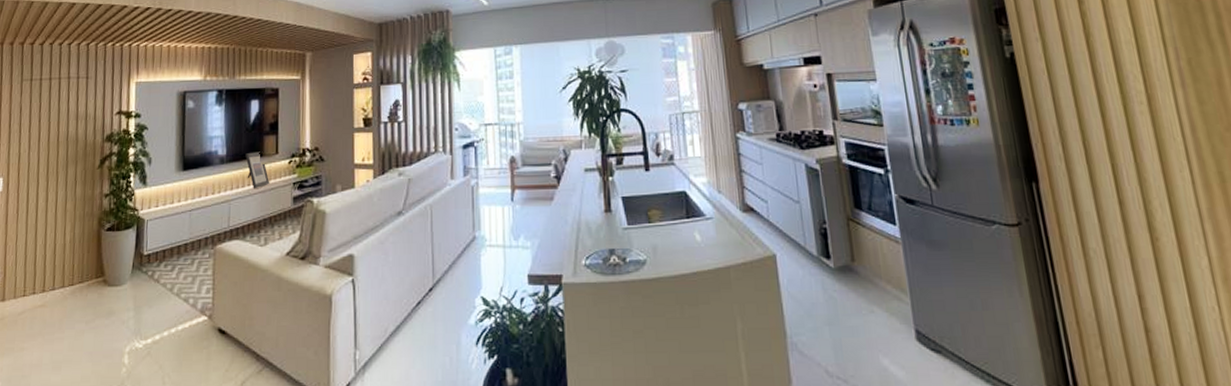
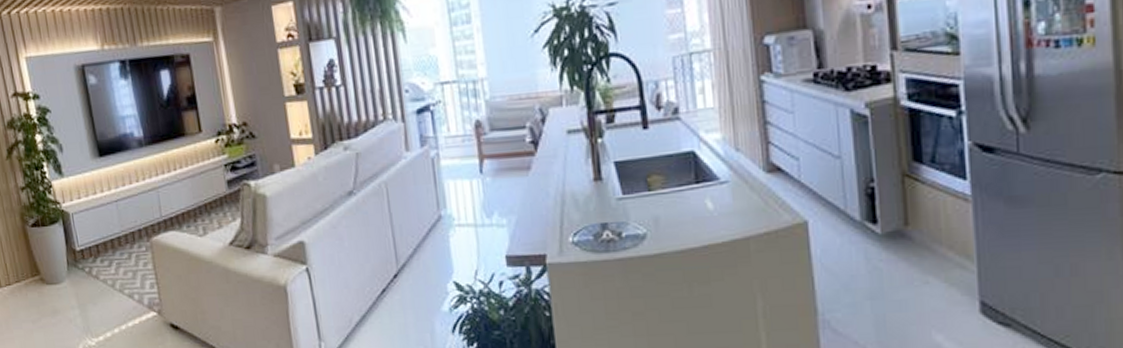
picture frame: present [245,151,270,189] -> none [165,130,199,174]

